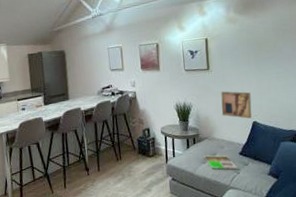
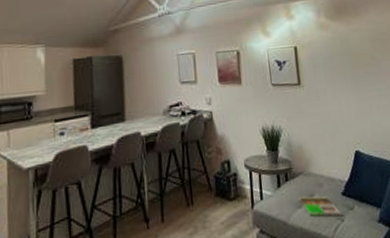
wall art: present [221,91,252,119] -> none [315,111,353,148]

